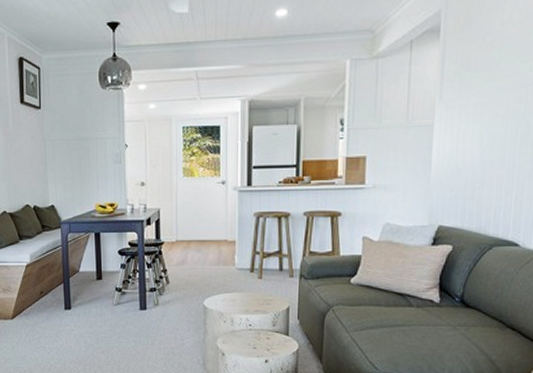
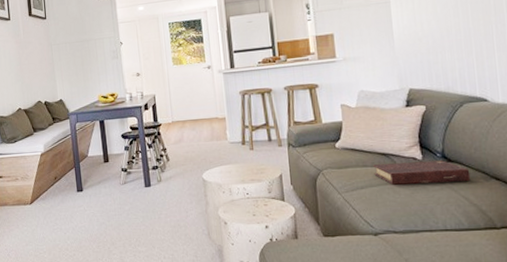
book: none [387,304,487,328] -> present [373,160,471,185]

